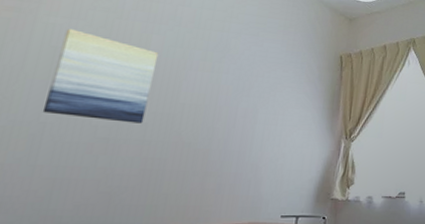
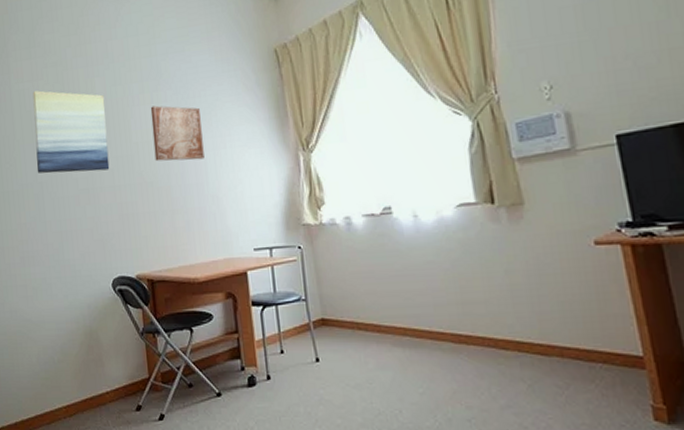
wall art: none [200,74,260,131] -> present [150,105,205,162]

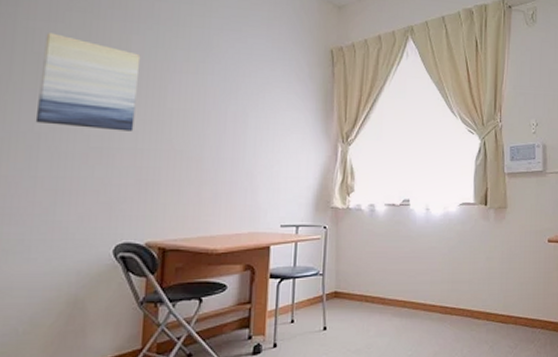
wall art: present [150,105,205,162] -> none [190,76,248,136]

